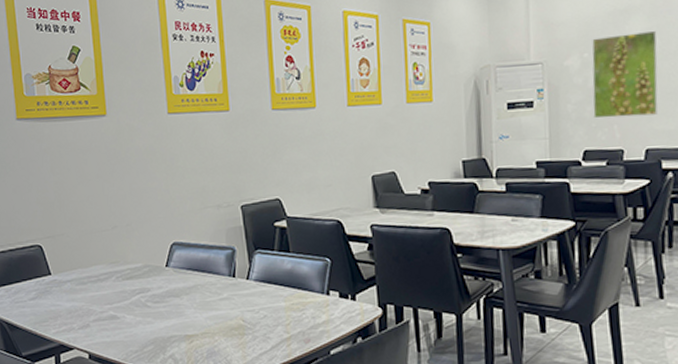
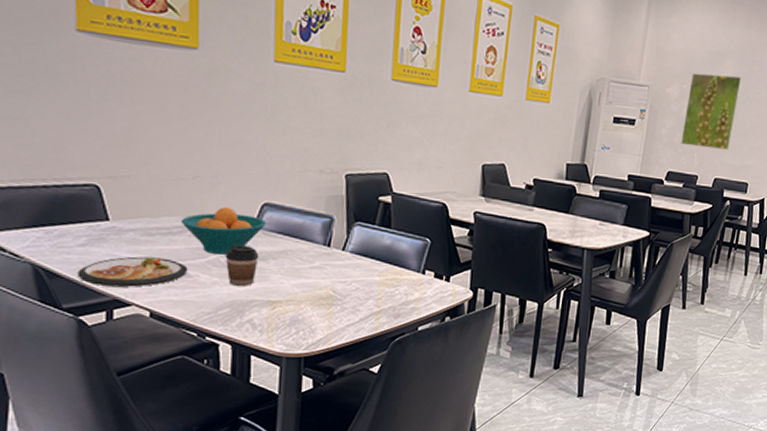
dish: none [31,303,116,333] -> present [77,256,188,287]
fruit bowl: none [106,250,177,295] -> present [180,206,267,255]
coffee cup: none [144,283,174,323] -> present [225,243,259,286]

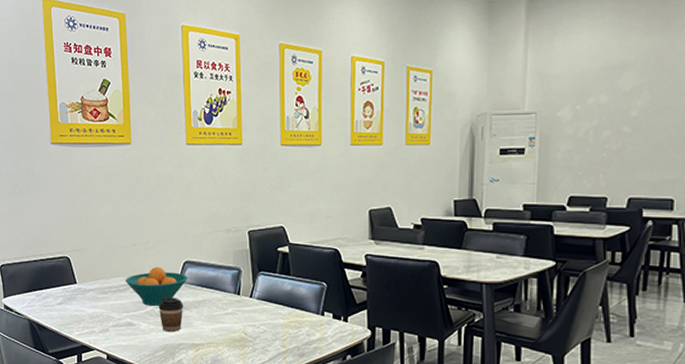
dish: present [77,256,188,287] -> none [57,310,132,335]
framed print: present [681,73,742,150] -> none [581,87,648,167]

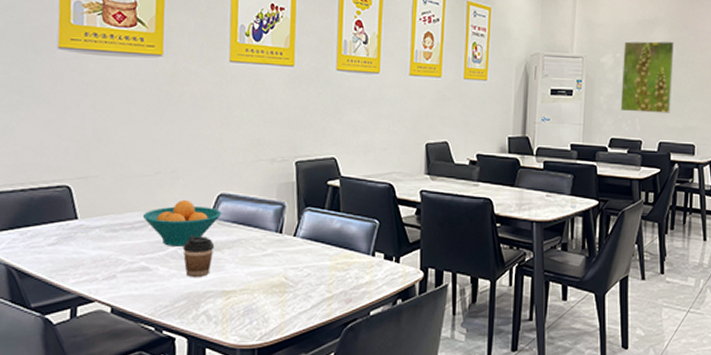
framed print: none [581,87,648,167] -> present [620,41,675,113]

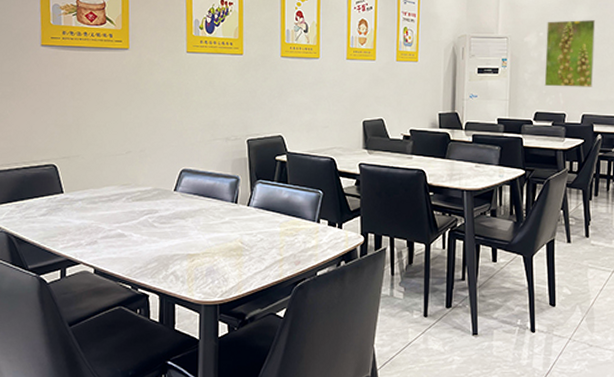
fruit bowl: present [142,199,222,246] -> none [117,175,185,216]
coffee cup: present [183,235,215,277] -> none [152,206,180,242]

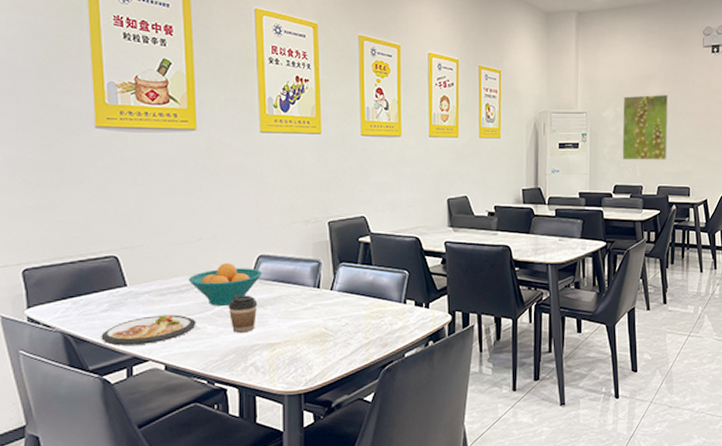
dish: none [39,222,123,248] -> present [101,314,196,346]
fruit bowl: none [117,175,185,216] -> present [188,262,263,306]
coffee cup: none [152,206,180,242] -> present [228,294,258,333]

